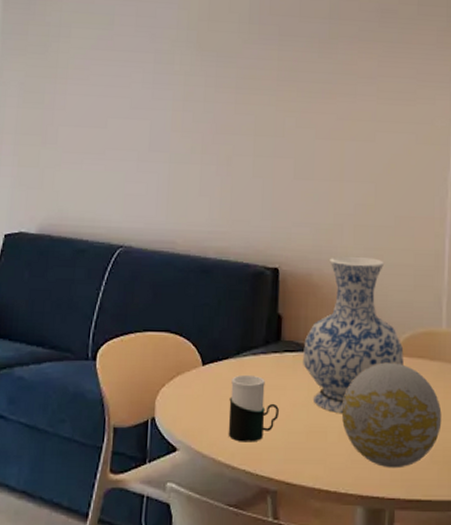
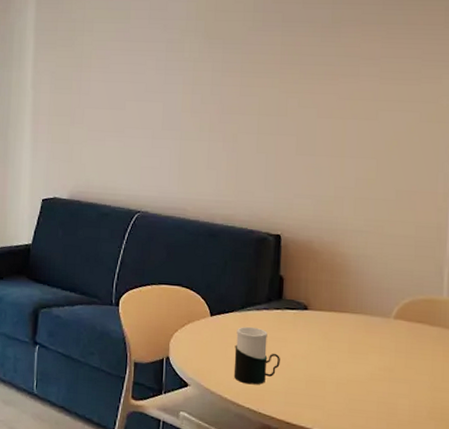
vase: present [303,256,404,413] -> none [303,225,403,367]
decorative ball: present [342,362,442,469] -> none [340,324,441,420]

